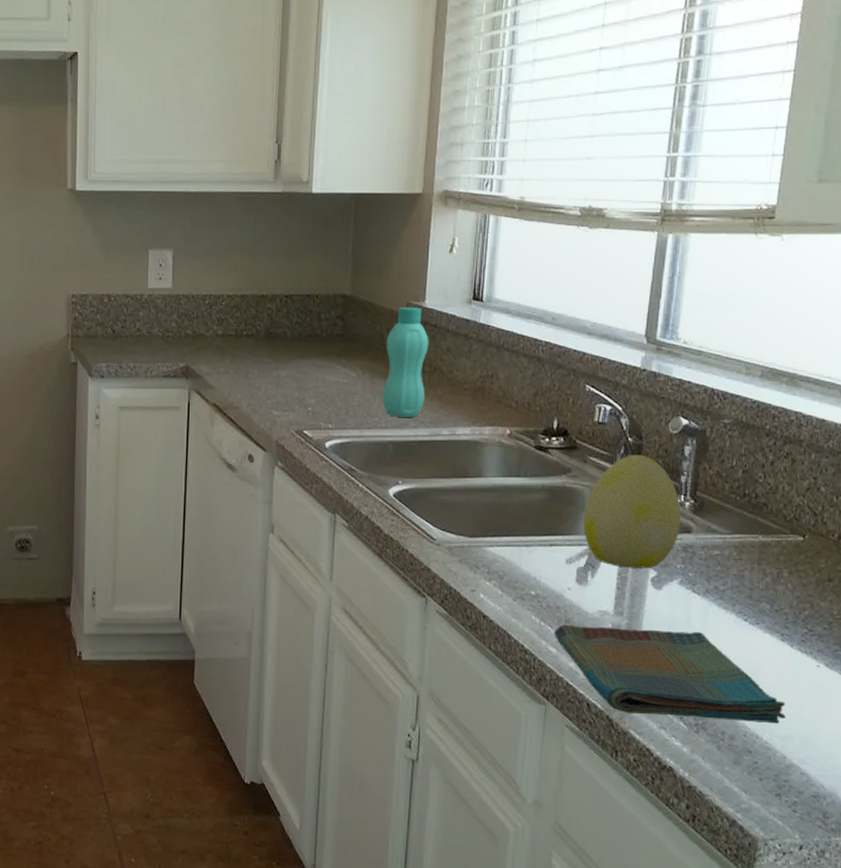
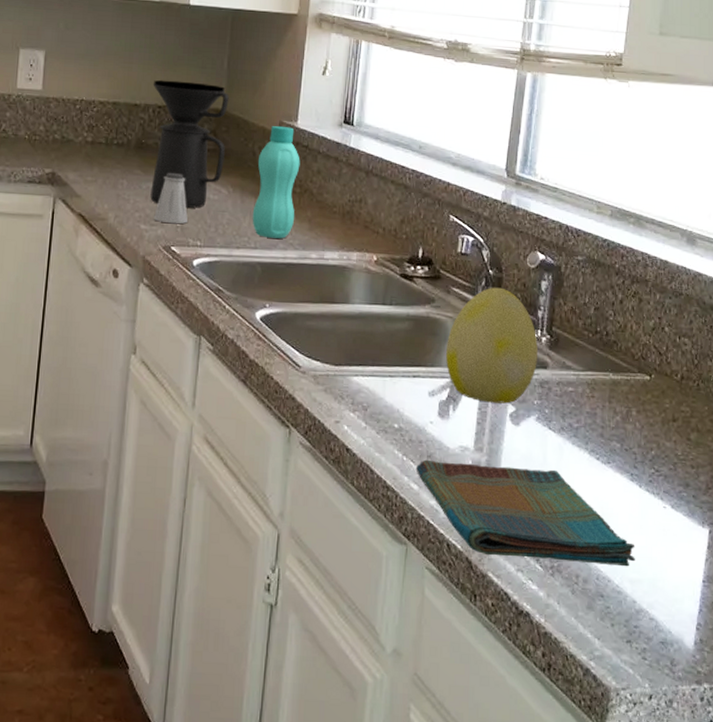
coffee maker: none [279,269,355,392] -> present [150,79,229,208]
saltshaker: none [285,360,319,409] -> present [154,173,189,224]

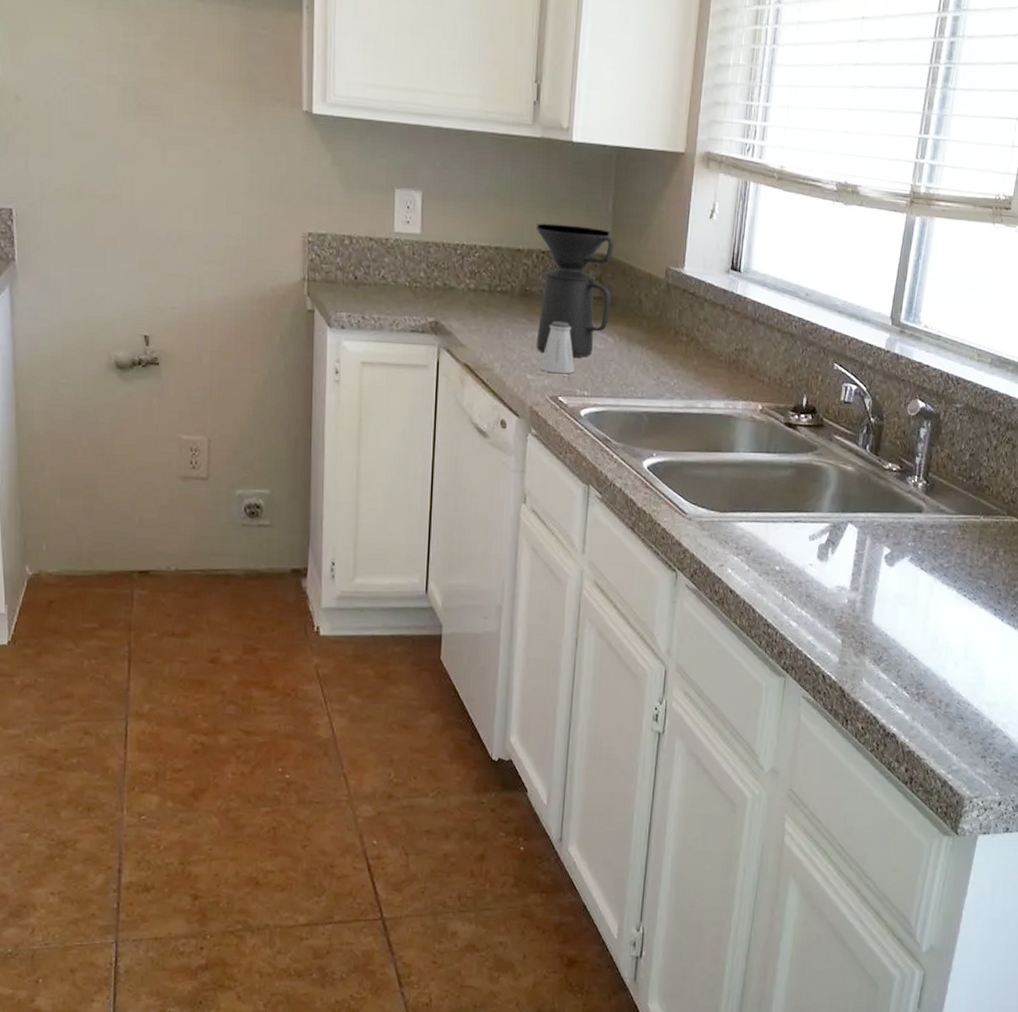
bottle: present [252,126,300,239] -> none [639,272,687,388]
dish towel: present [416,459,635,567] -> none [796,599,994,692]
decorative egg: present [446,287,538,404] -> none [826,434,914,546]

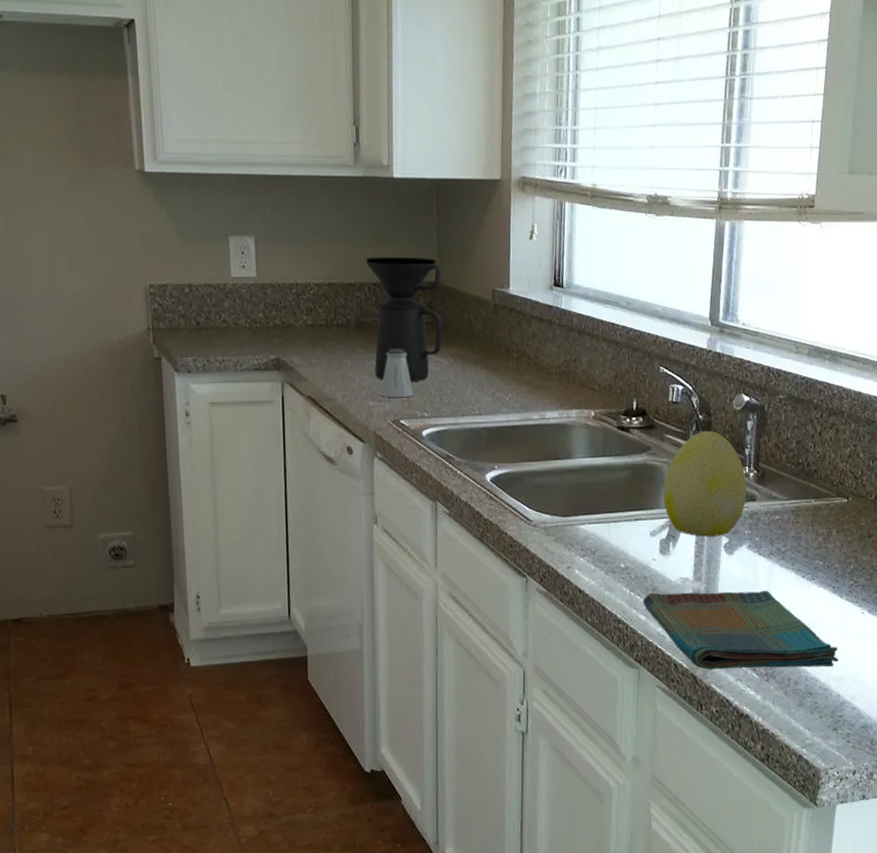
dish towel: none [796,599,994,692] -> present [643,590,839,670]
decorative egg: none [826,434,914,546] -> present [664,431,746,537]

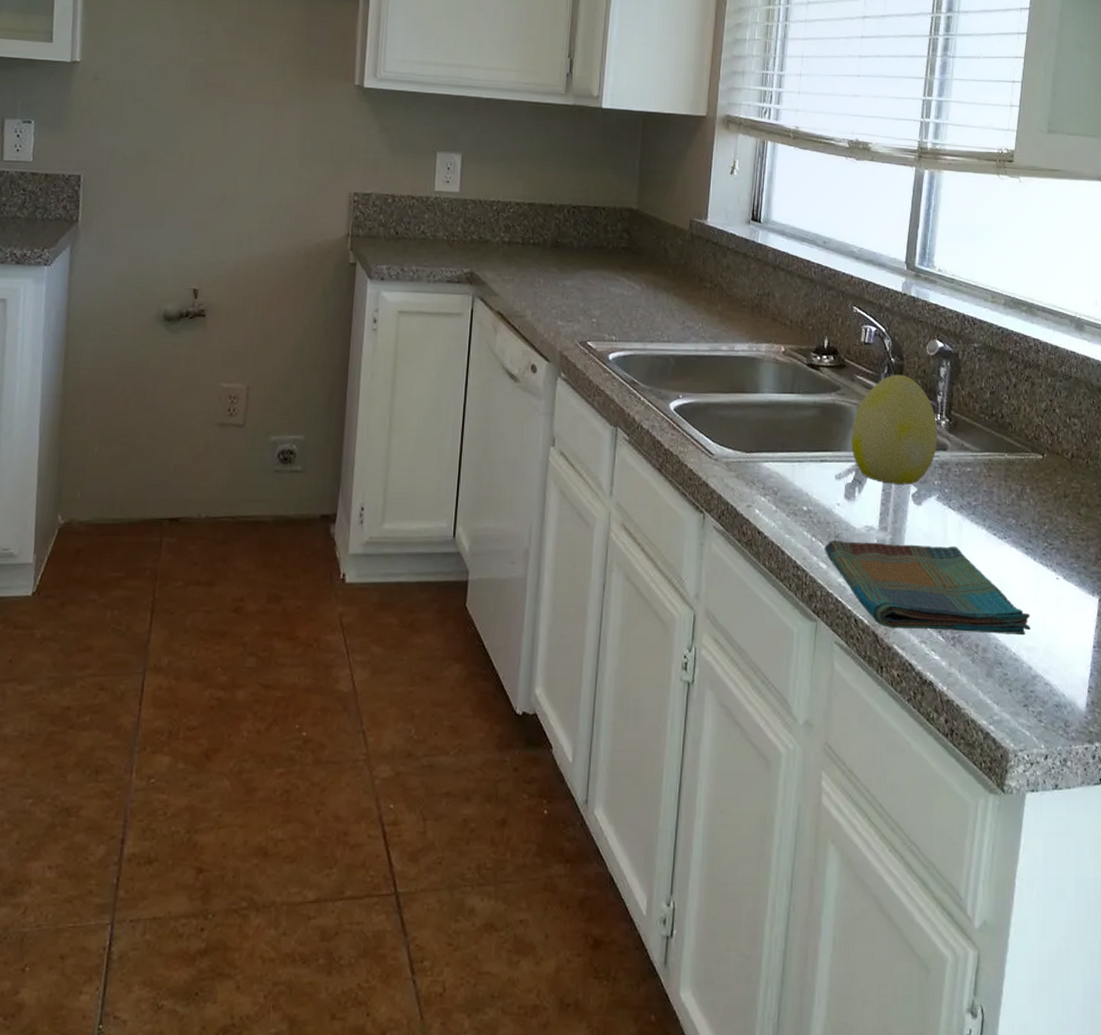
coffee maker: present [365,256,443,381] -> none [566,180,641,304]
saltshaker: present [380,349,414,398] -> none [570,271,604,320]

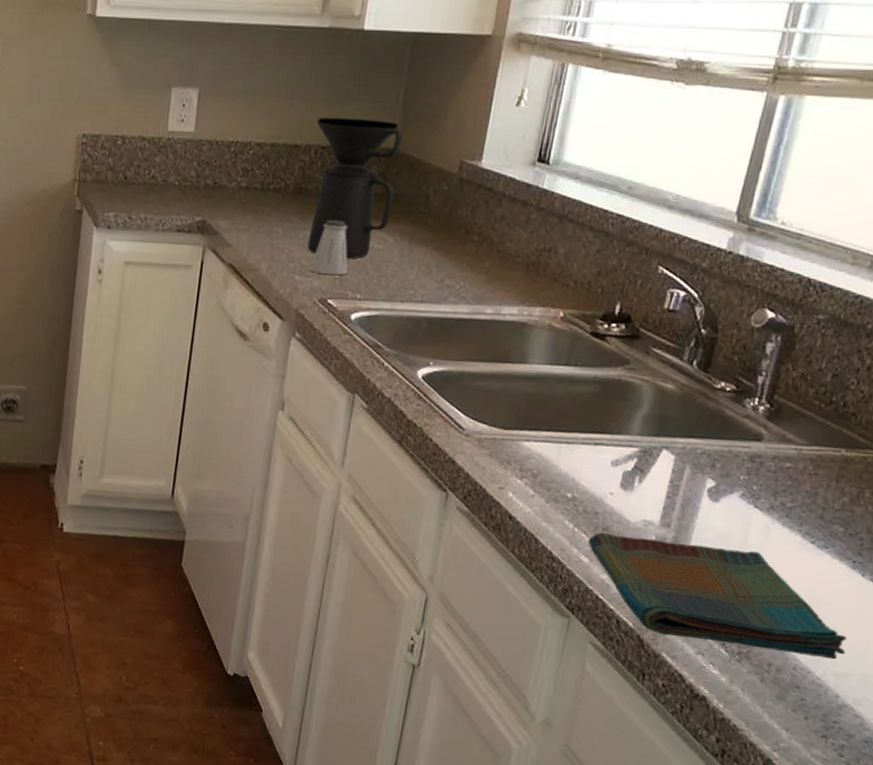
coffee maker: none [566,180,641,304] -> present [307,117,403,258]
saltshaker: none [570,271,604,320] -> present [310,220,348,276]
decorative egg: present [851,374,937,485] -> none [636,348,753,478]

